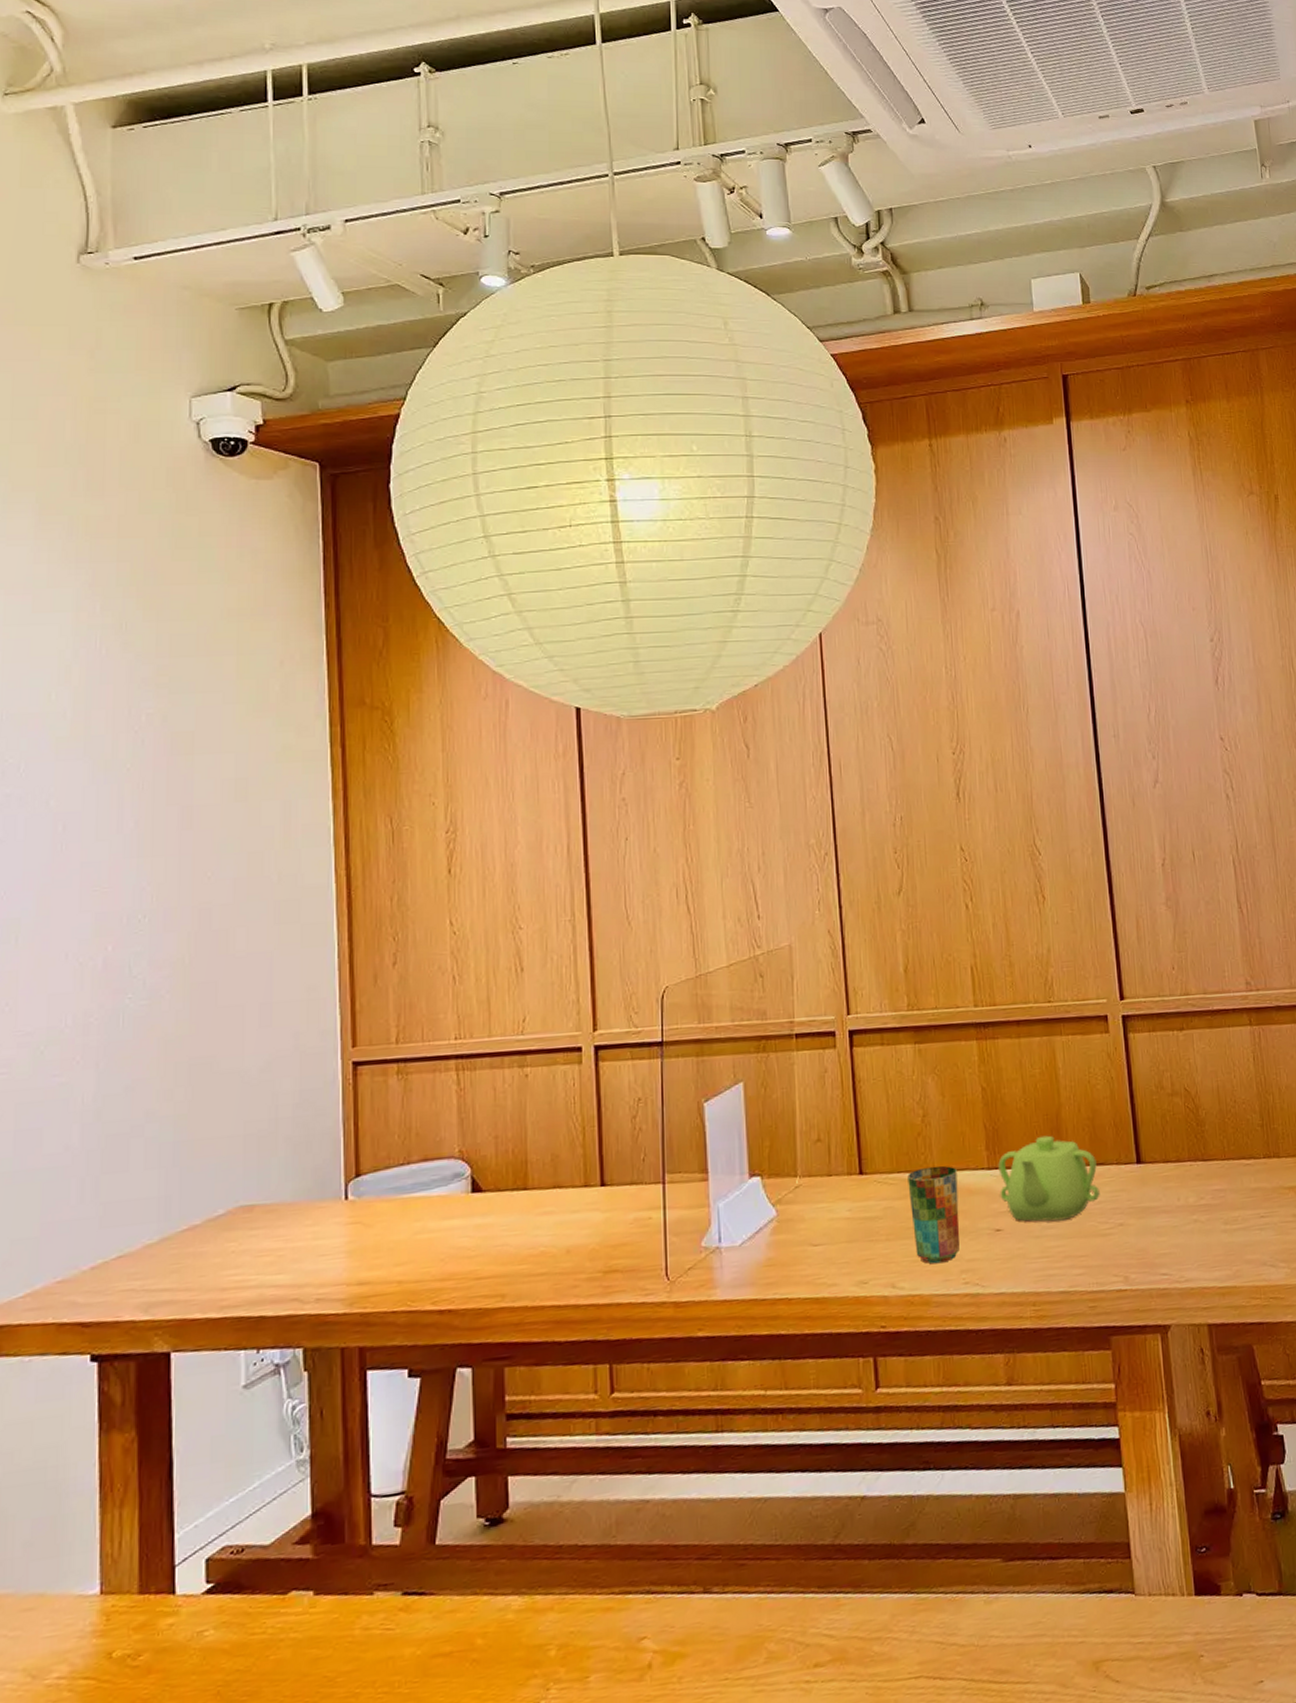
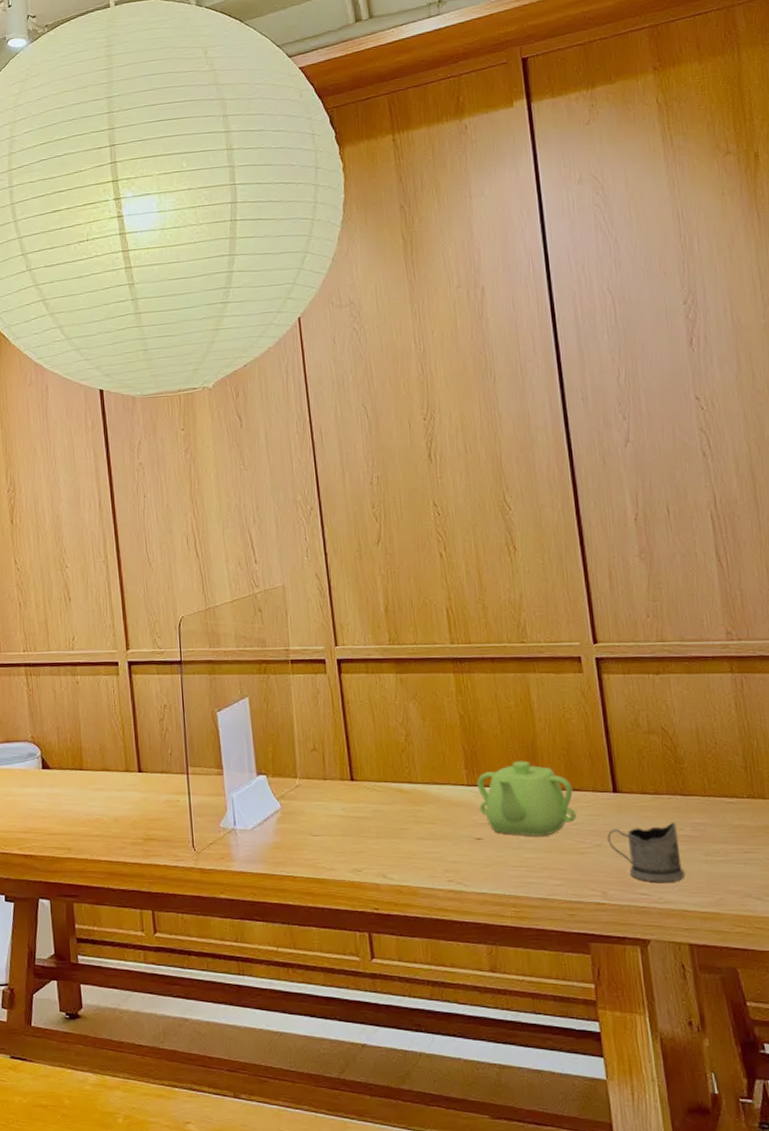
cup: present [908,1165,960,1264] -> none [394,779,443,862]
tea glass holder: none [1130,1190,1205,1260] -> present [607,822,686,882]

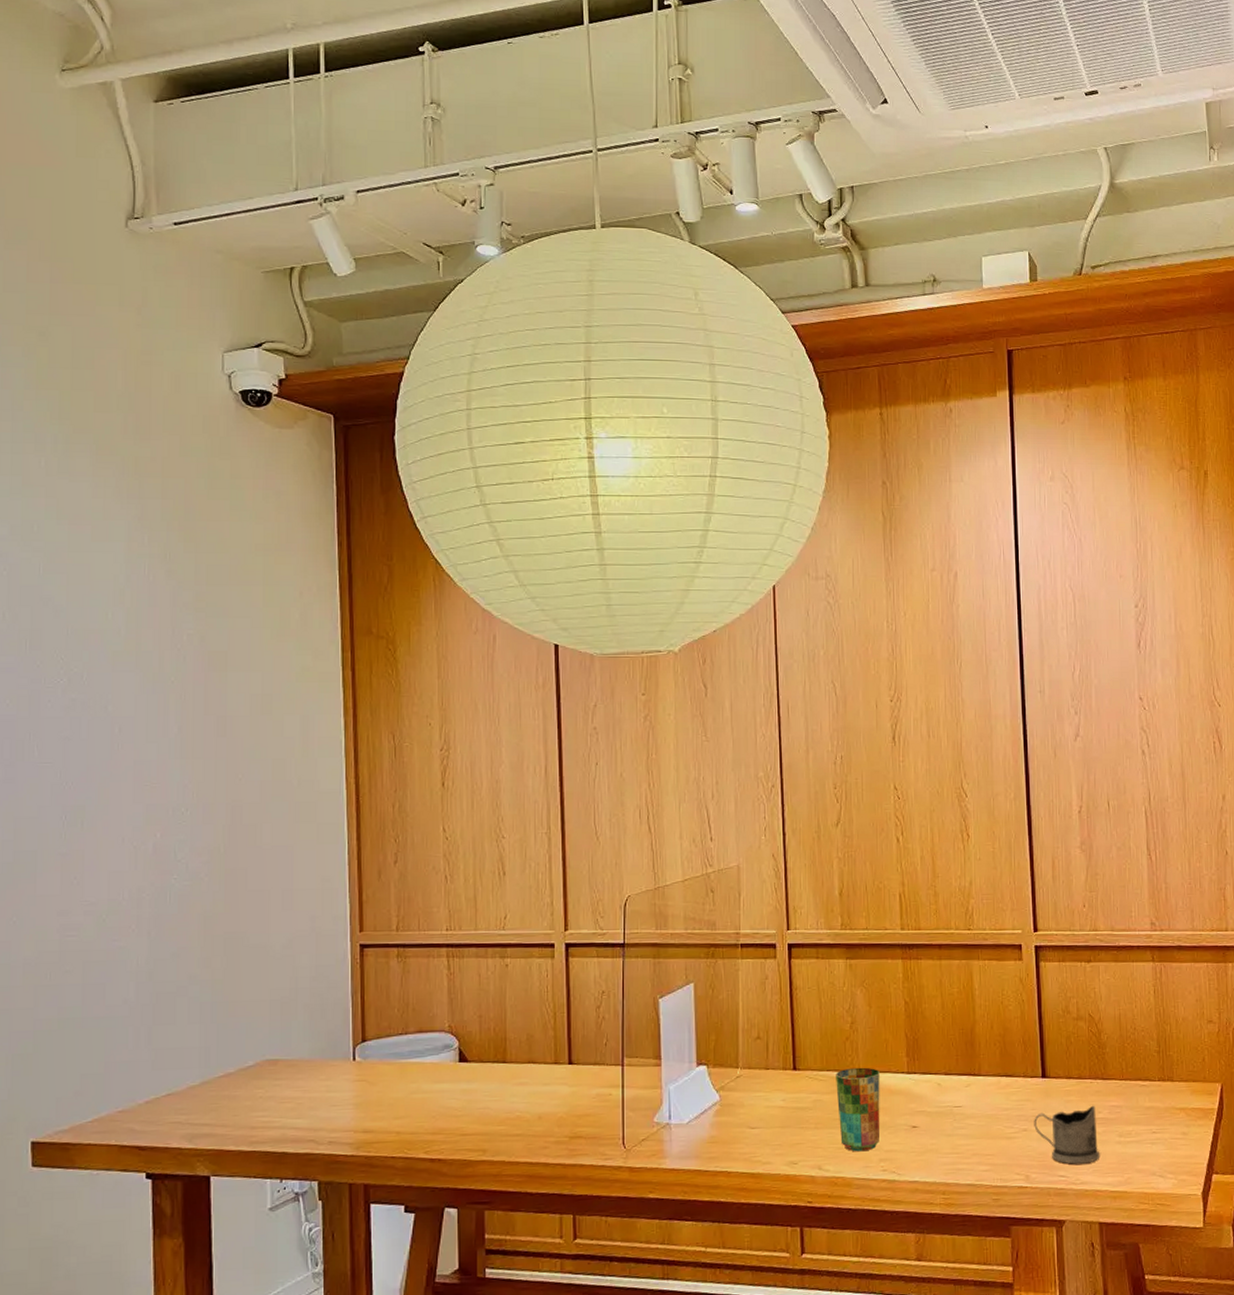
cup: none [394,779,443,862] -> present [836,1067,880,1152]
teapot: present [477,760,577,836] -> none [917,1047,1007,1123]

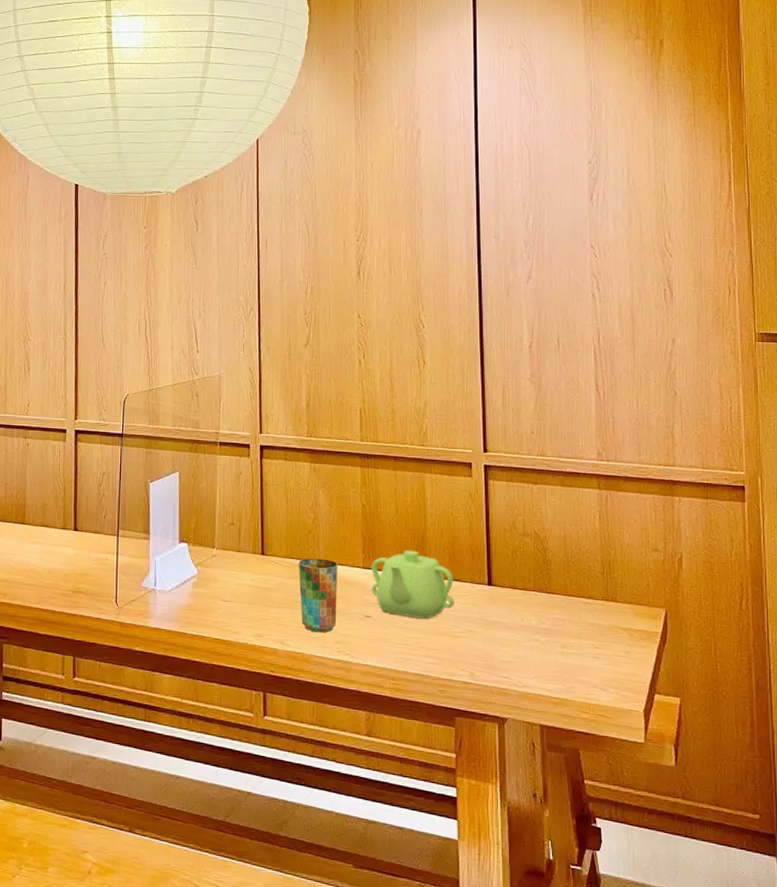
teapot: none [917,1047,1007,1123] -> present [371,550,454,619]
tea glass holder: present [1034,1105,1100,1164] -> none [479,615,543,669]

